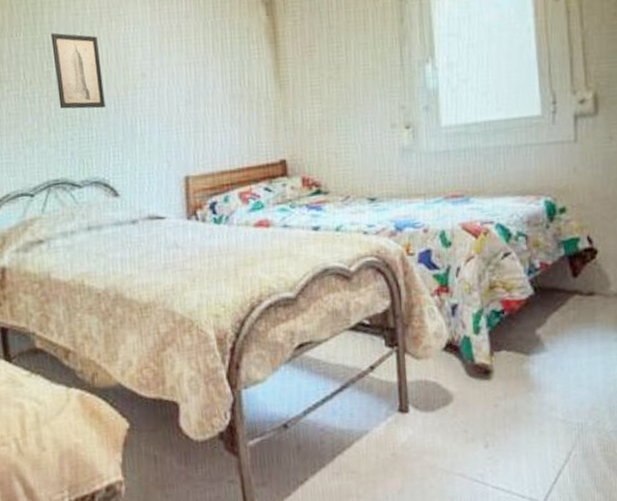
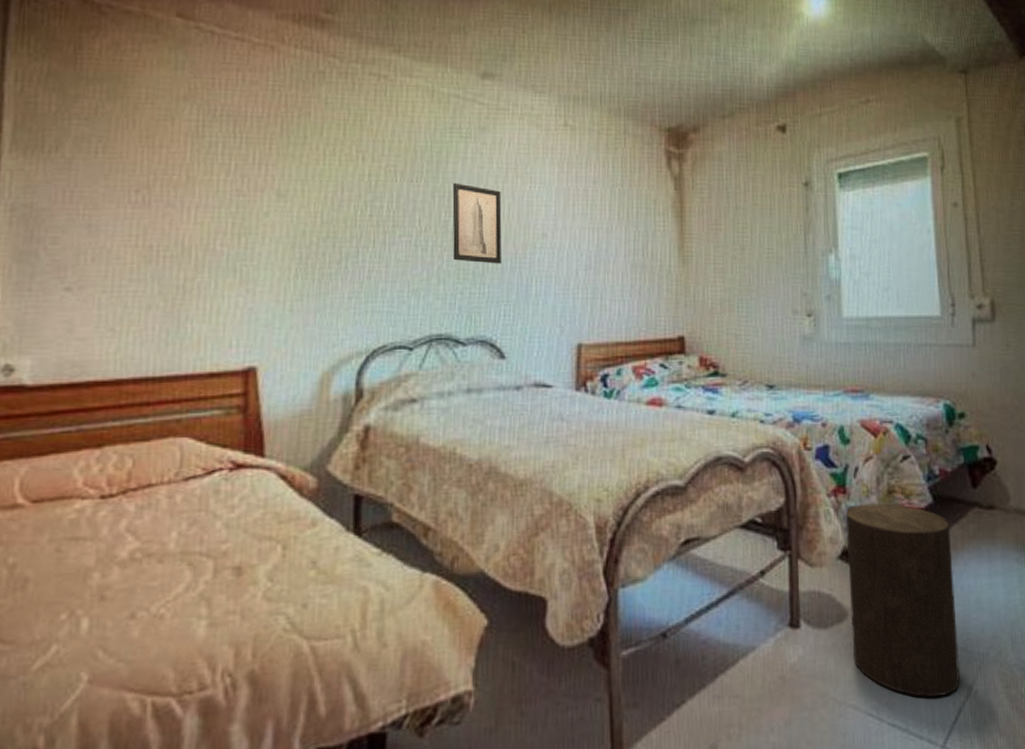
stool: none [449,298,560,464] -> present [845,503,961,698]

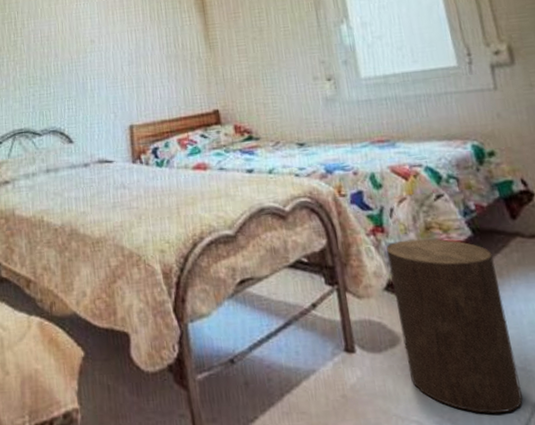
wall art: present [452,182,502,264] -> none [17,10,61,71]

